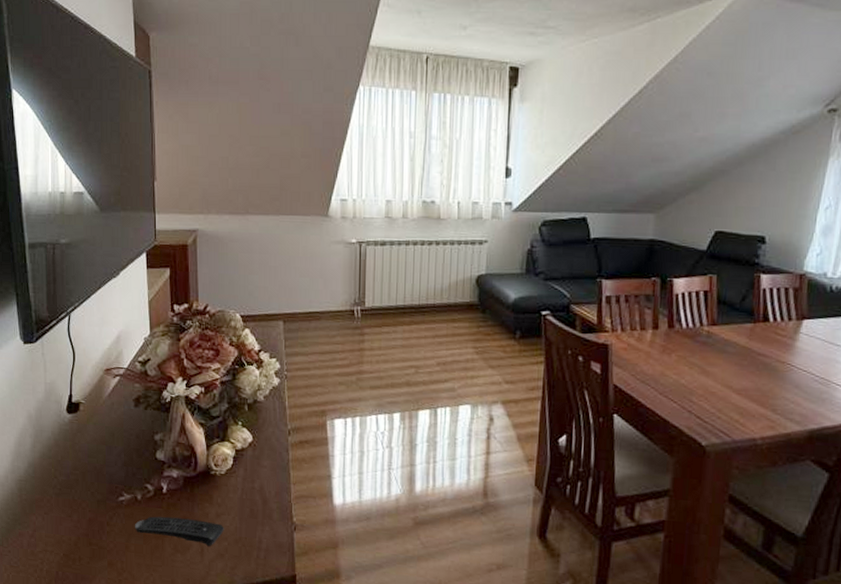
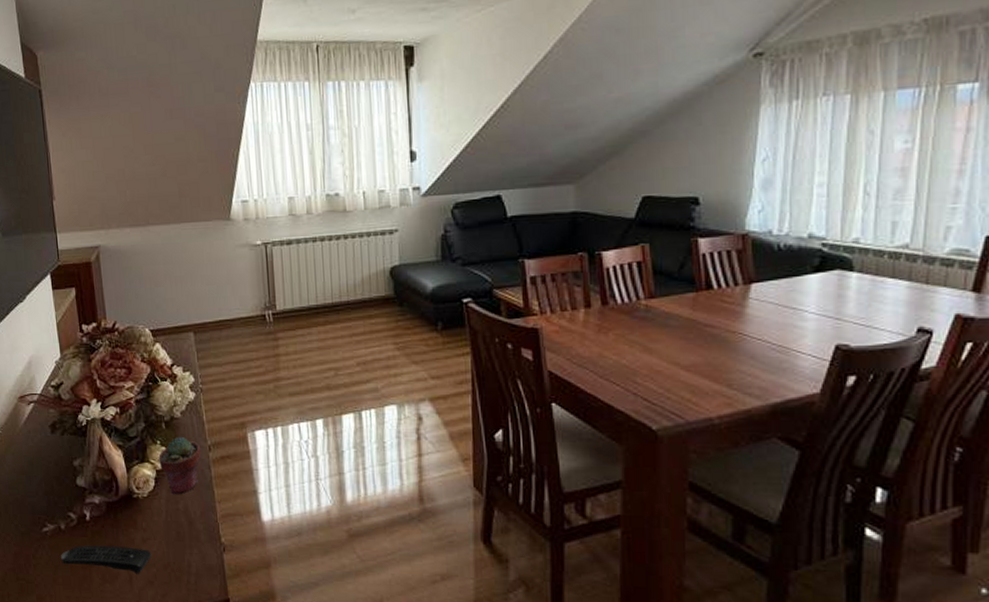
potted succulent: none [239,419,281,475] -> present [158,436,202,495]

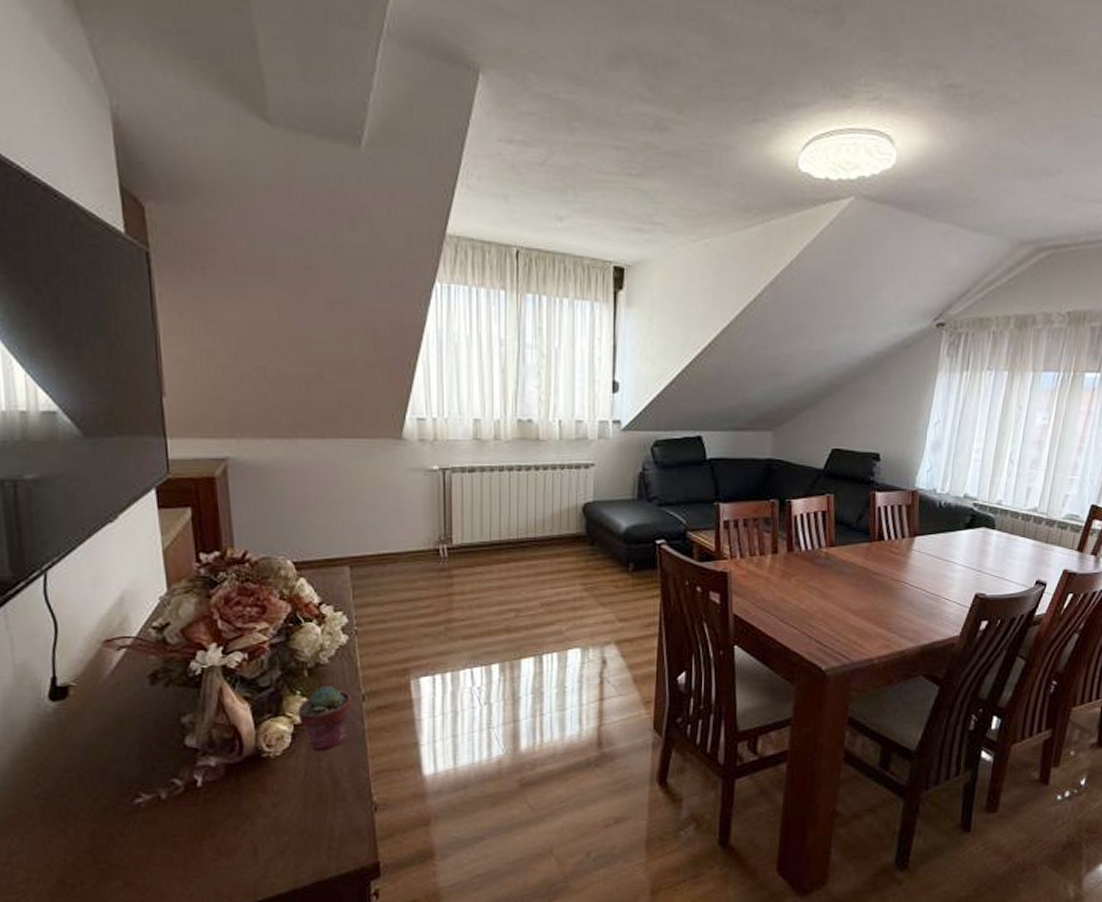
remote control: present [60,545,151,574] -> none [158,814,283,844]

